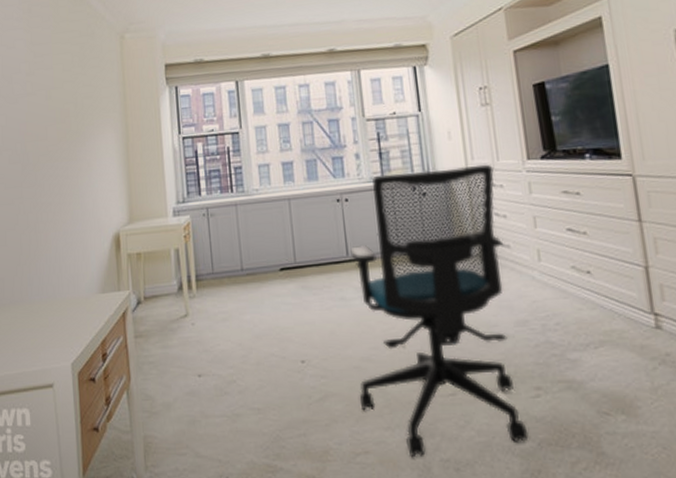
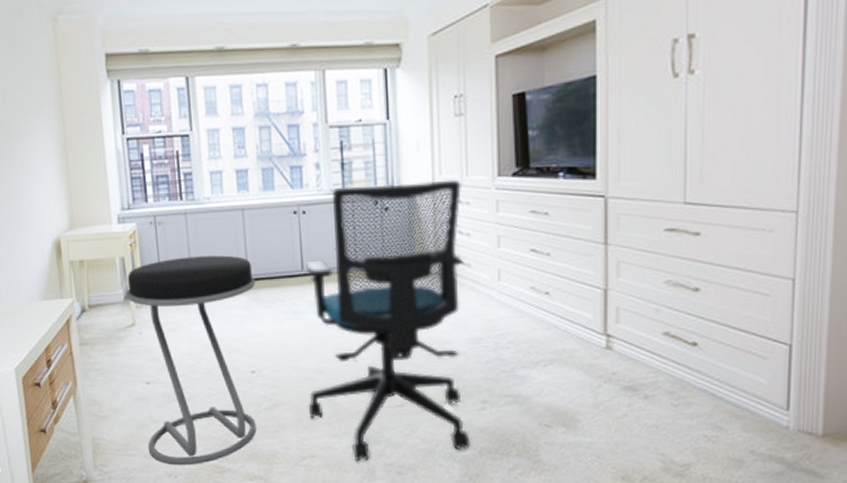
stool: none [179,243,308,465] -> present [126,255,257,466]

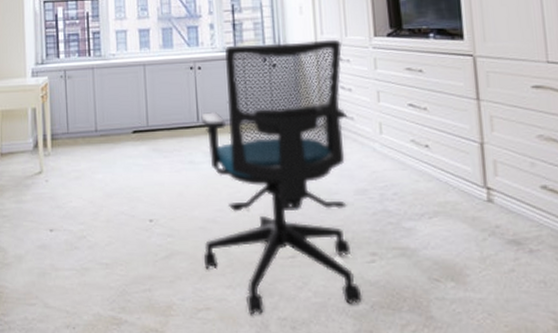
stool: present [126,255,257,466] -> none [35,107,154,316]

